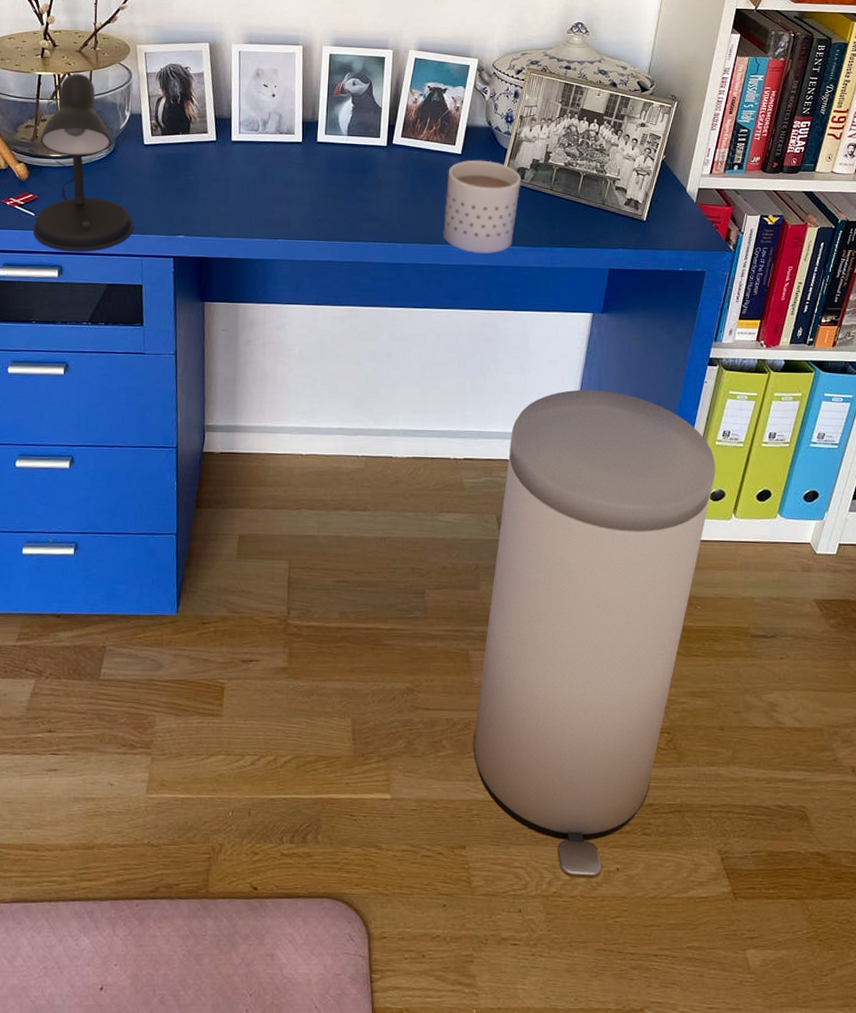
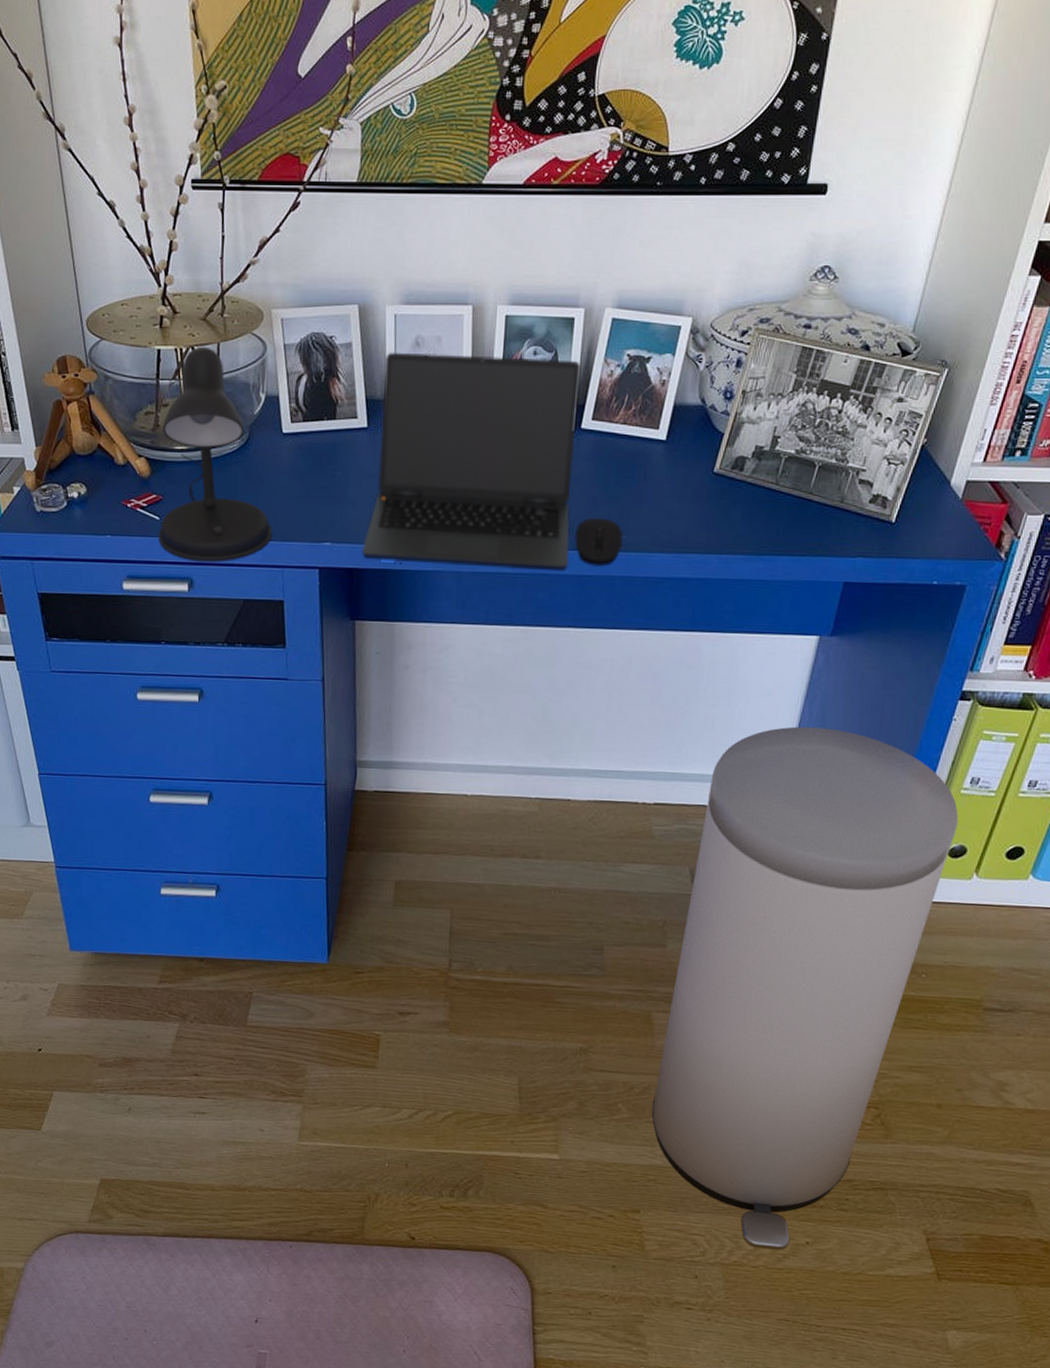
laptop: none [211,80,392,260] -> present [362,352,581,572]
computer mouse: none [390,215,430,257] -> present [574,517,624,568]
mug: present [443,160,521,254] -> none [639,447,740,564]

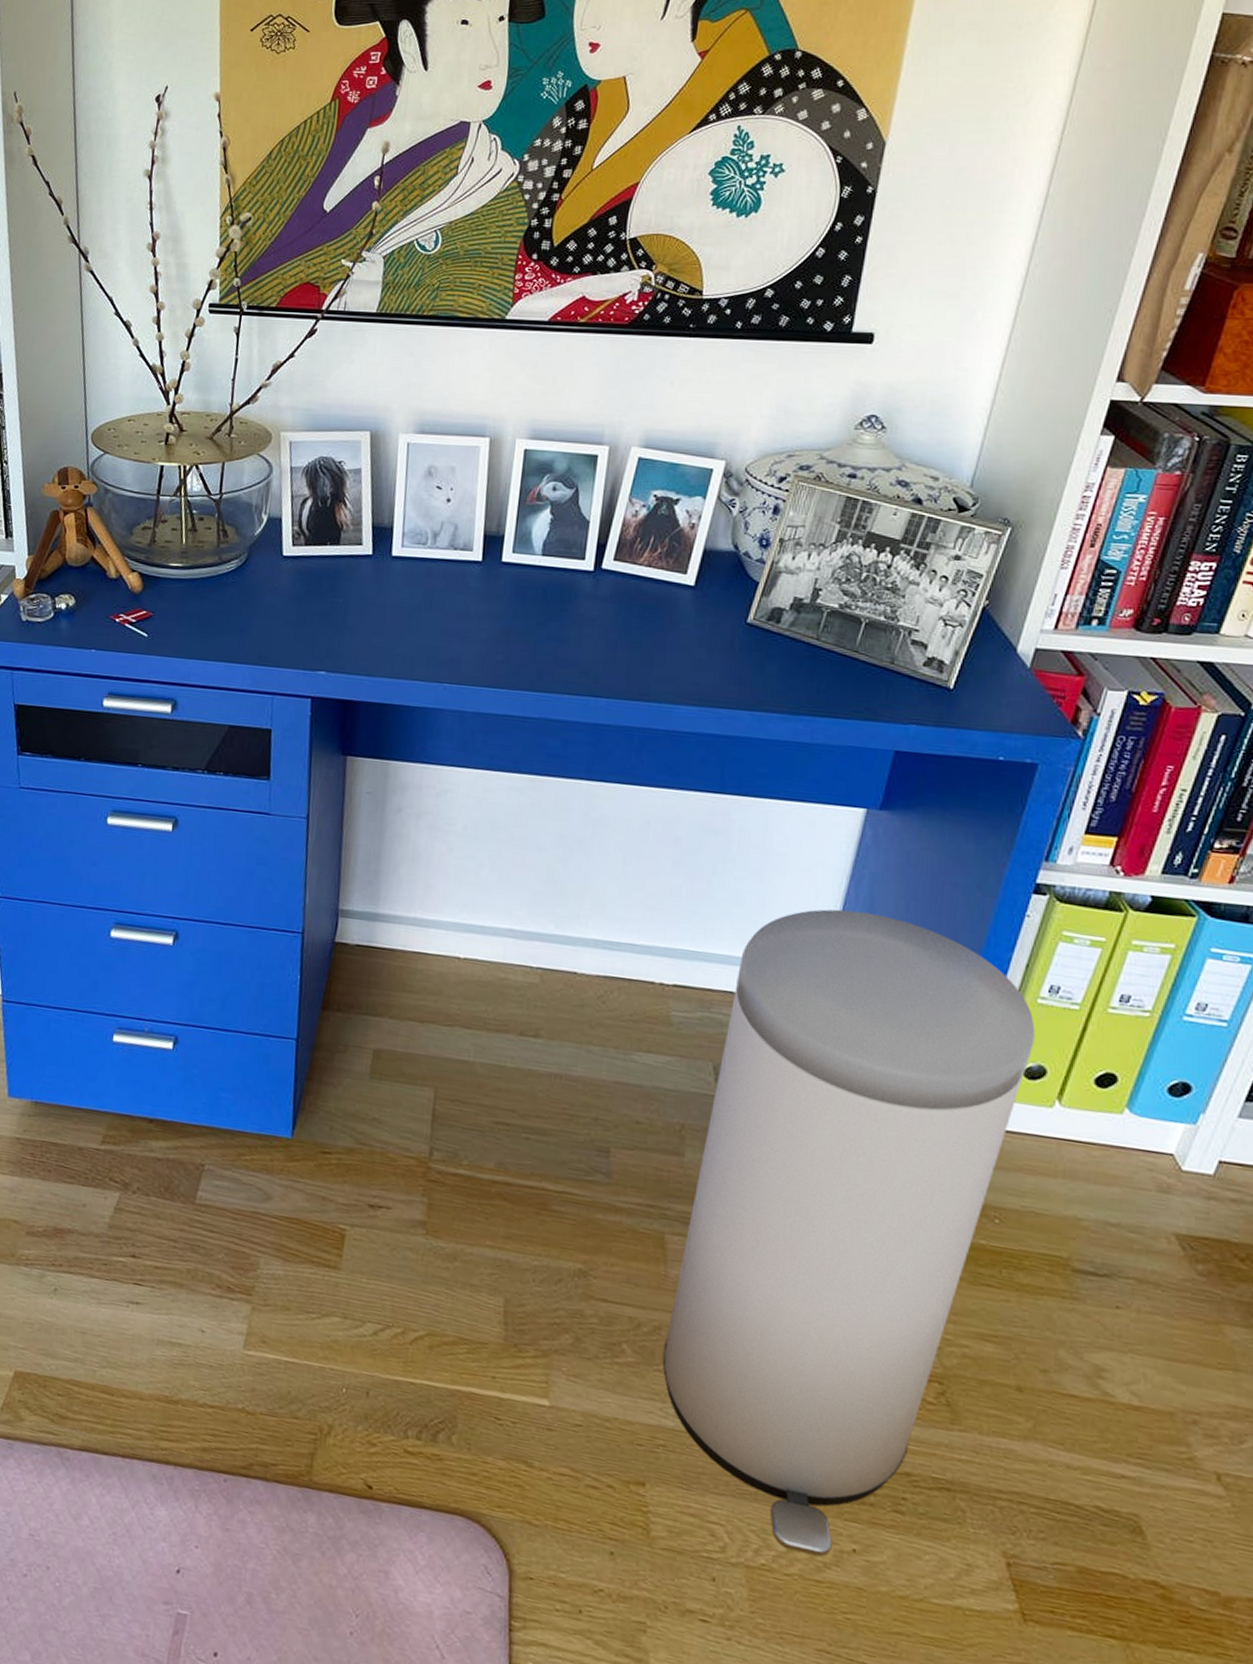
desk lamp: present [158,346,273,563] -> none [144,465,265,685]
laptop: present [362,352,581,572] -> none [358,480,604,719]
computer mouse: present [574,517,624,568] -> none [590,662,646,717]

